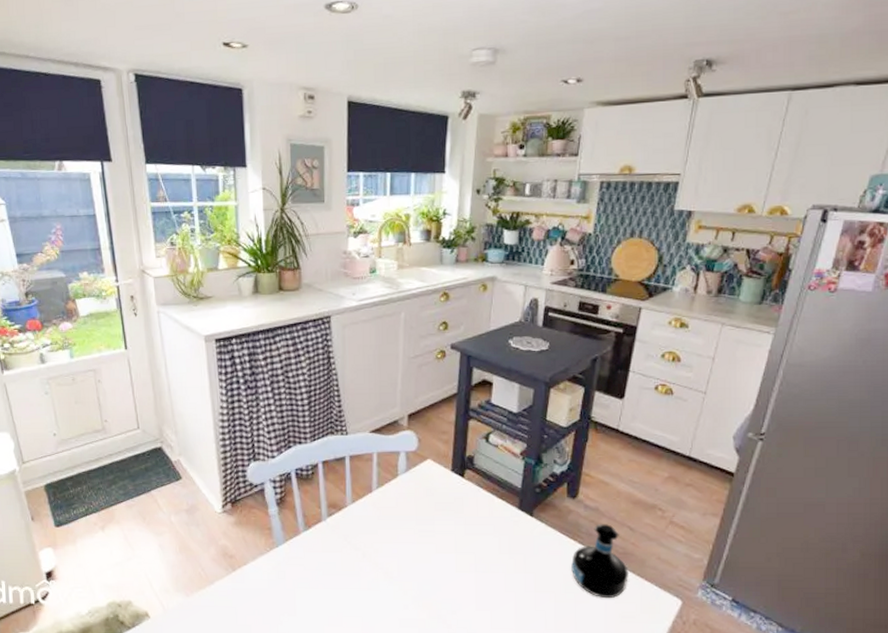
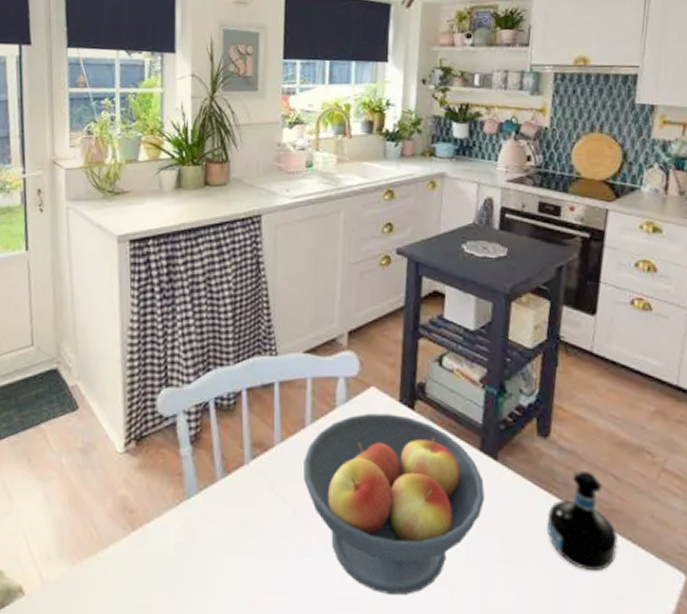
fruit bowl: none [371,480,521,616] -> present [304,413,485,595]

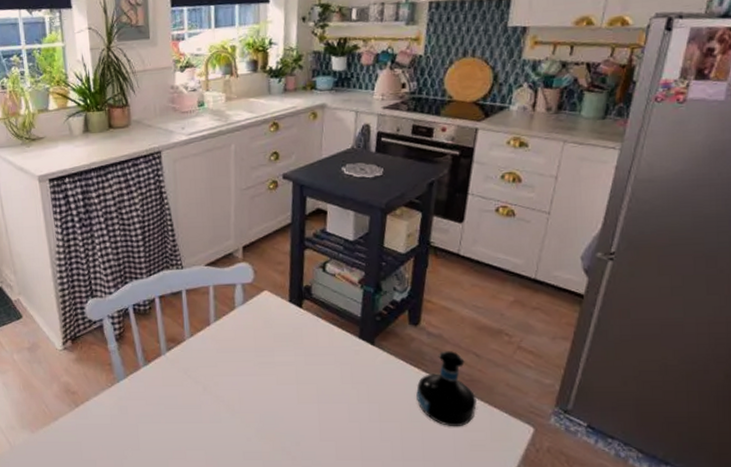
fruit bowl: present [304,413,485,595] -> none [210,311,364,448]

